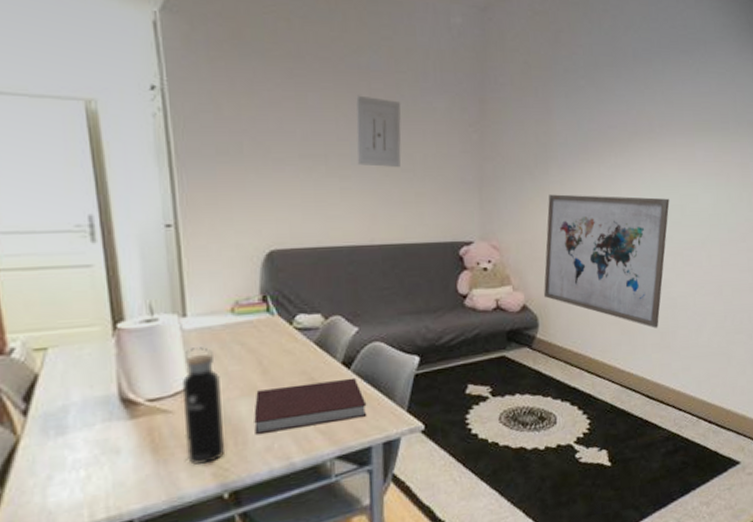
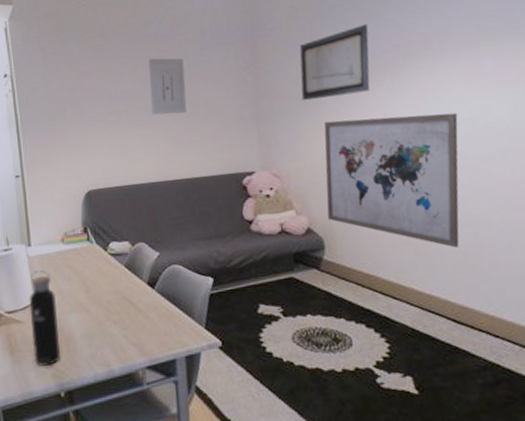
notebook: present [254,377,367,435] -> none [81,296,171,344]
wall art: none [528,95,600,170] -> present [299,23,370,101]

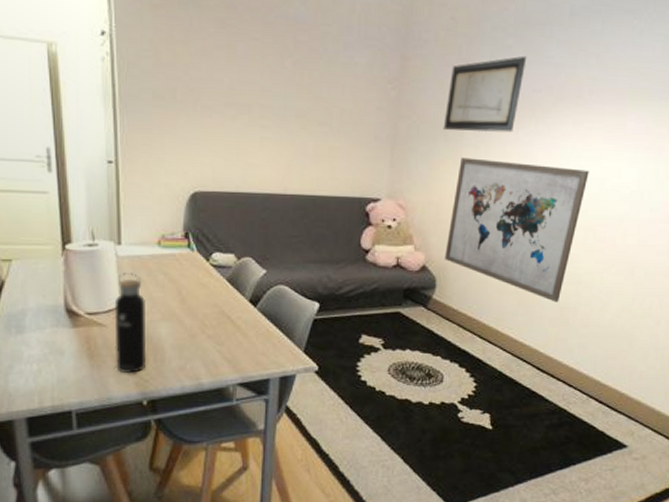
wall art: present [148,58,187,115] -> none [277,47,324,122]

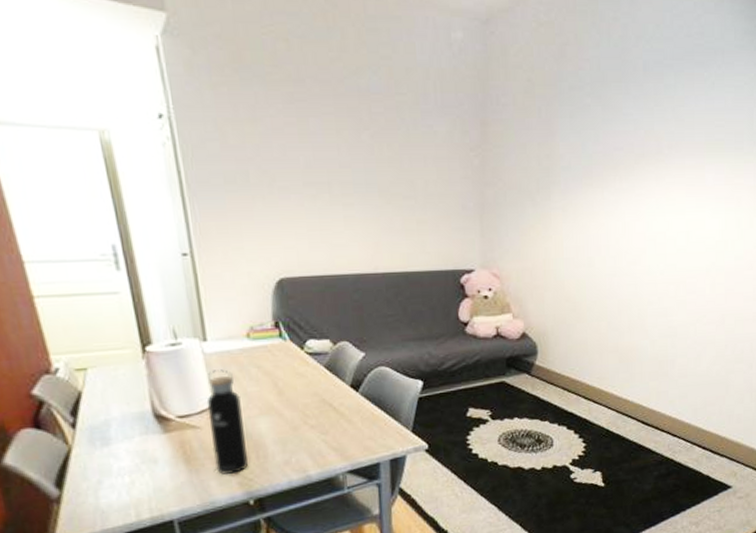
wall art: present [443,55,527,133] -> none [530,114,606,196]
wall art: present [445,157,589,303] -> none [543,221,675,357]

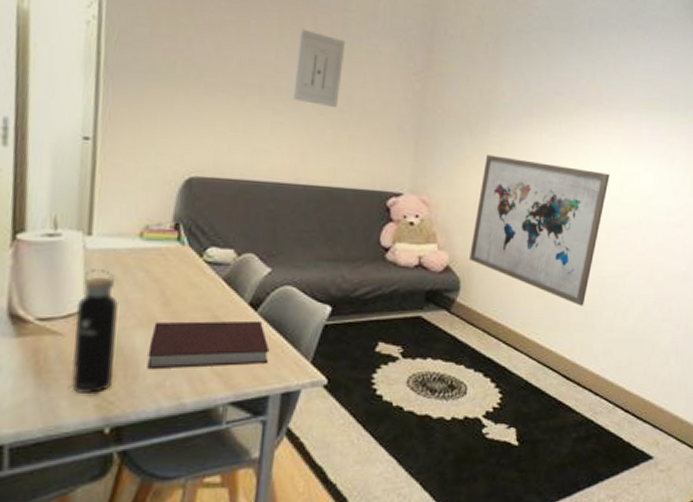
notebook: none [272,399,375,450] -> present [147,320,270,370]
wall art: none [357,119,403,195] -> present [292,28,346,109]
wall art: none [543,221,675,357] -> present [470,154,610,306]

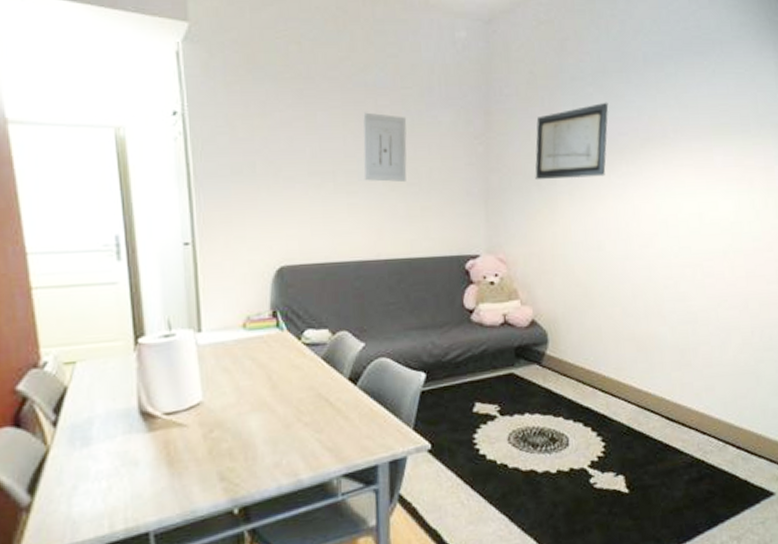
water bottle: present [71,269,118,395] -> none [196,362,236,479]
notebook: present [147,320,270,370] -> none [263,394,374,451]
wall art: none [469,59,550,133] -> present [535,102,609,180]
wall art: present [470,154,610,306] -> none [553,205,687,345]

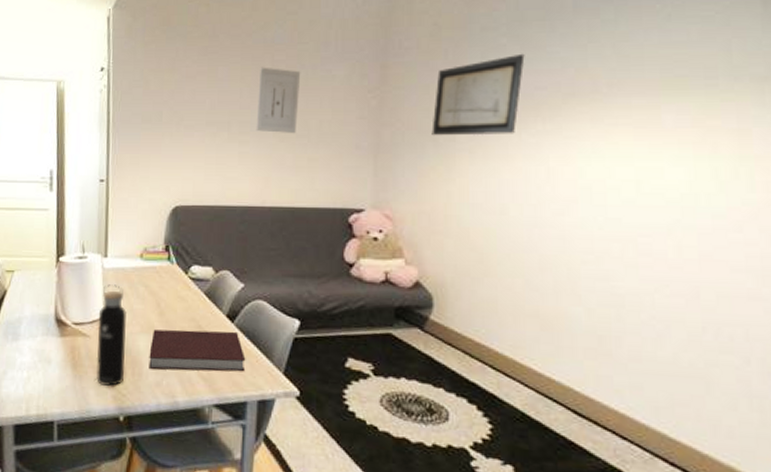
water bottle: none [196,362,236,479] -> present [96,284,126,387]
notebook: none [263,394,374,451] -> present [149,329,246,372]

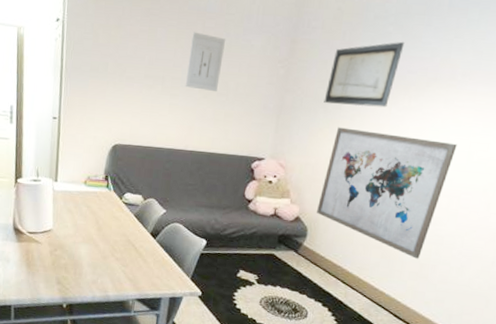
water bottle: present [96,284,126,387] -> none [46,203,71,283]
notebook: present [149,329,246,372] -> none [87,241,163,276]
wall art: none [442,163,619,329] -> present [317,127,457,259]

